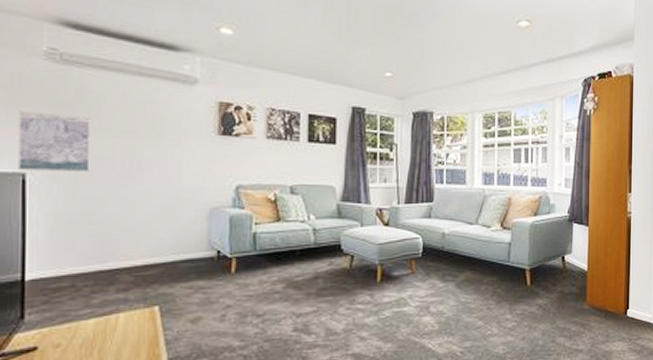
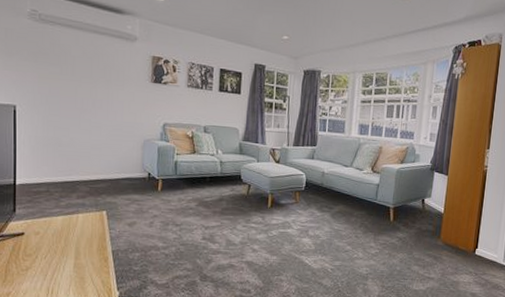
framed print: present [18,111,91,171] -> none [11,58,60,106]

